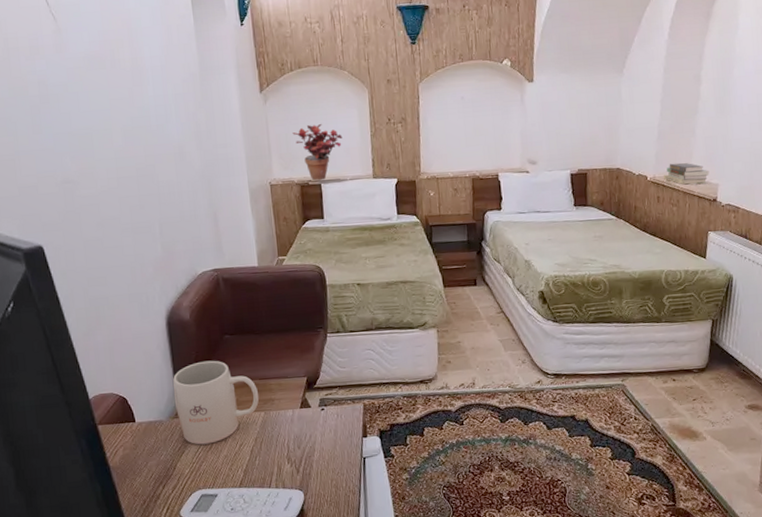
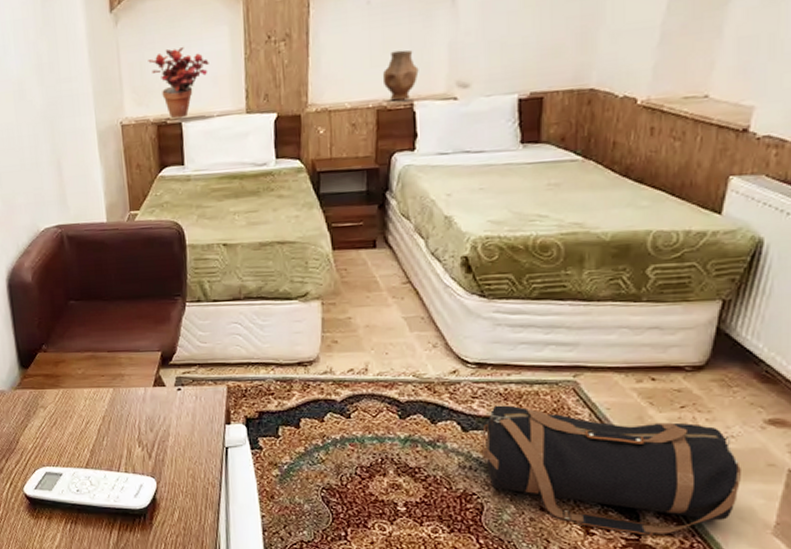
mug: present [173,360,260,445] -> none [15,328,108,419]
vase: none [475,134,501,172] -> present [382,50,419,101]
duffel bag: none [561,406,736,501] -> present [482,405,743,536]
books: present [663,162,710,185] -> none [662,76,741,110]

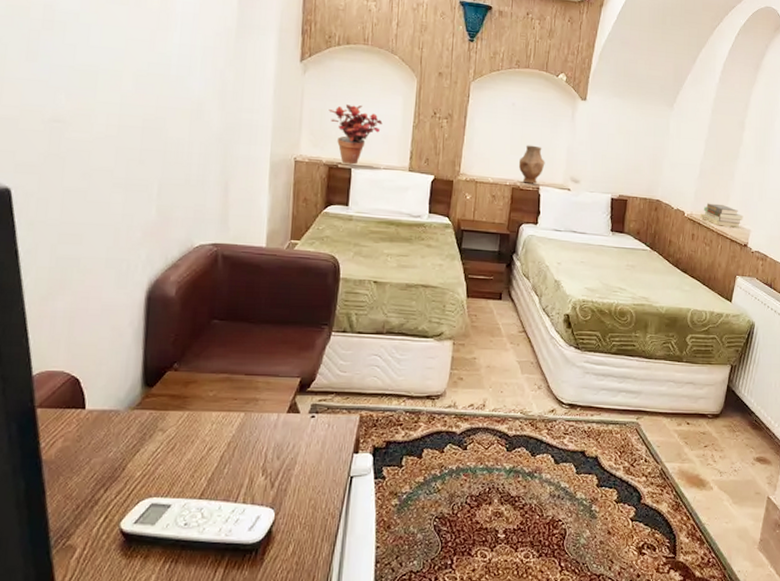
duffel bag: present [482,405,743,536] -> none [569,441,741,554]
books: none [662,76,741,110] -> present [699,203,743,227]

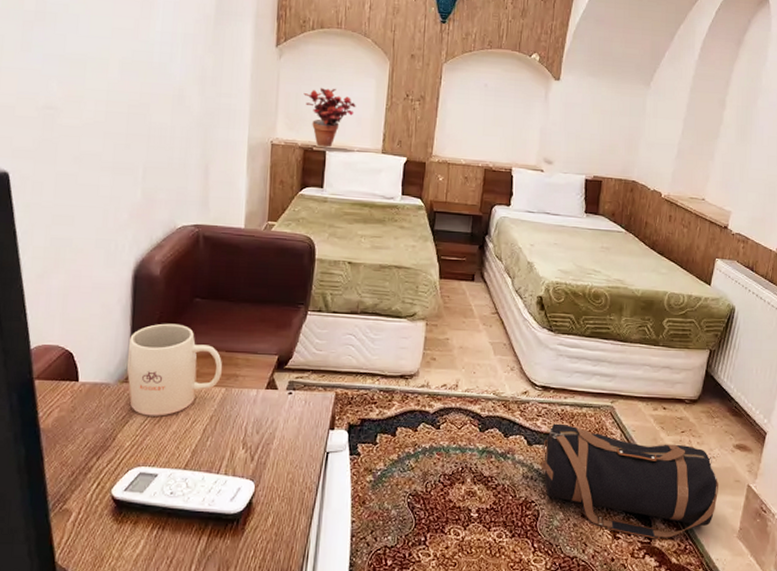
mug: none [138,346,242,444] -> present [126,323,223,416]
vase: present [518,145,545,184] -> none [491,126,518,165]
duffel bag: none [569,441,741,554] -> present [542,423,720,539]
books: present [699,203,743,227] -> none [677,184,724,209]

